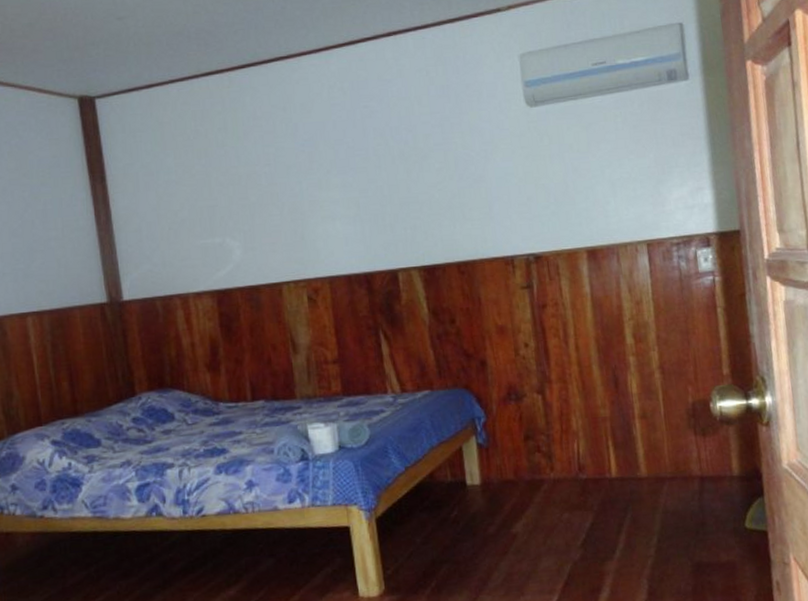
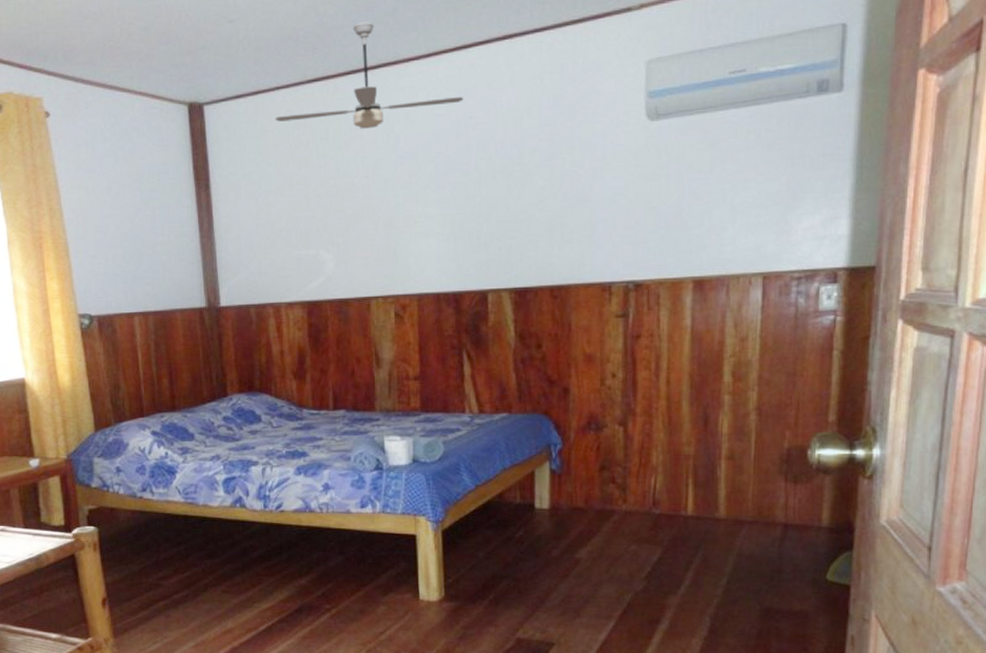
ceiling fan: none [170,19,357,119] -> present [275,21,464,129]

